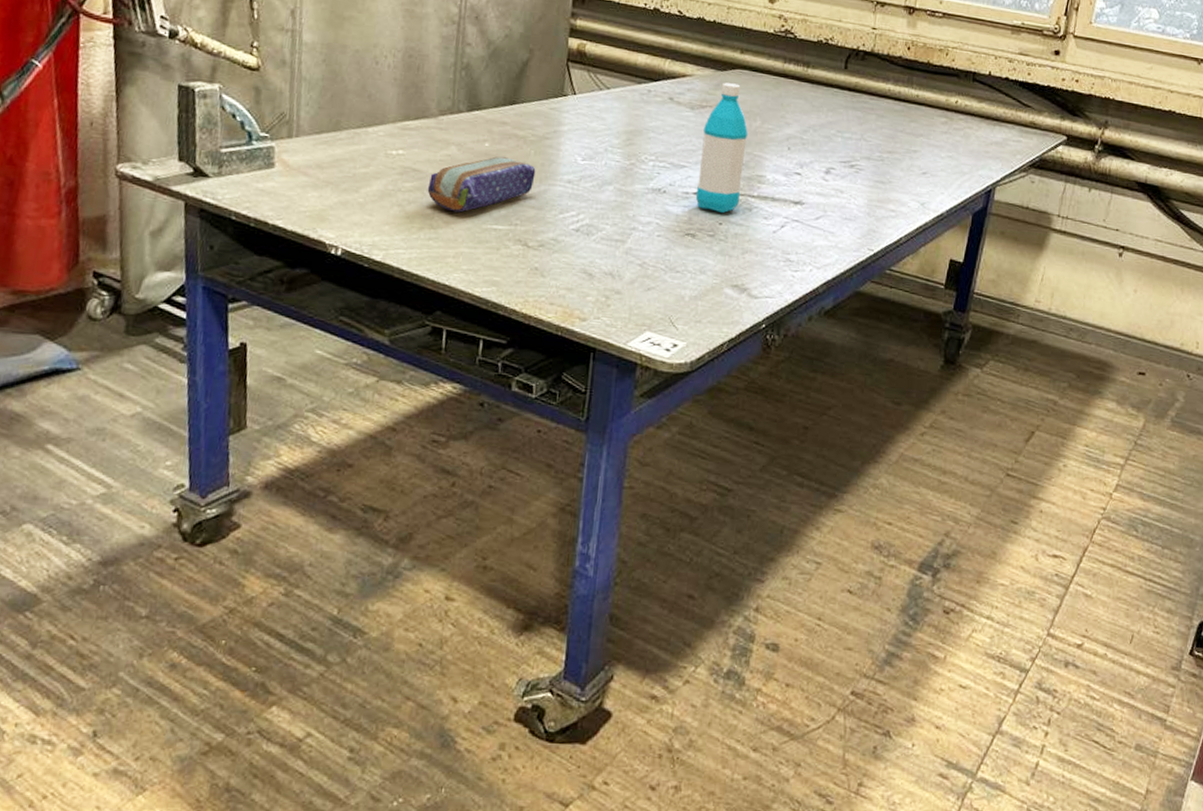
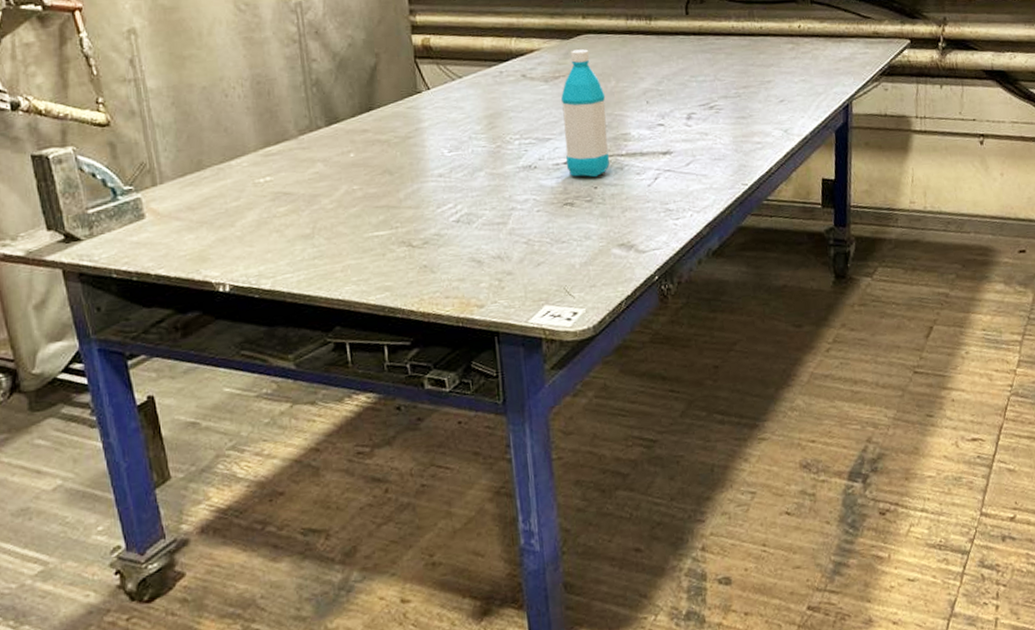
pencil case: present [427,156,536,213] -> none [302,163,406,227]

